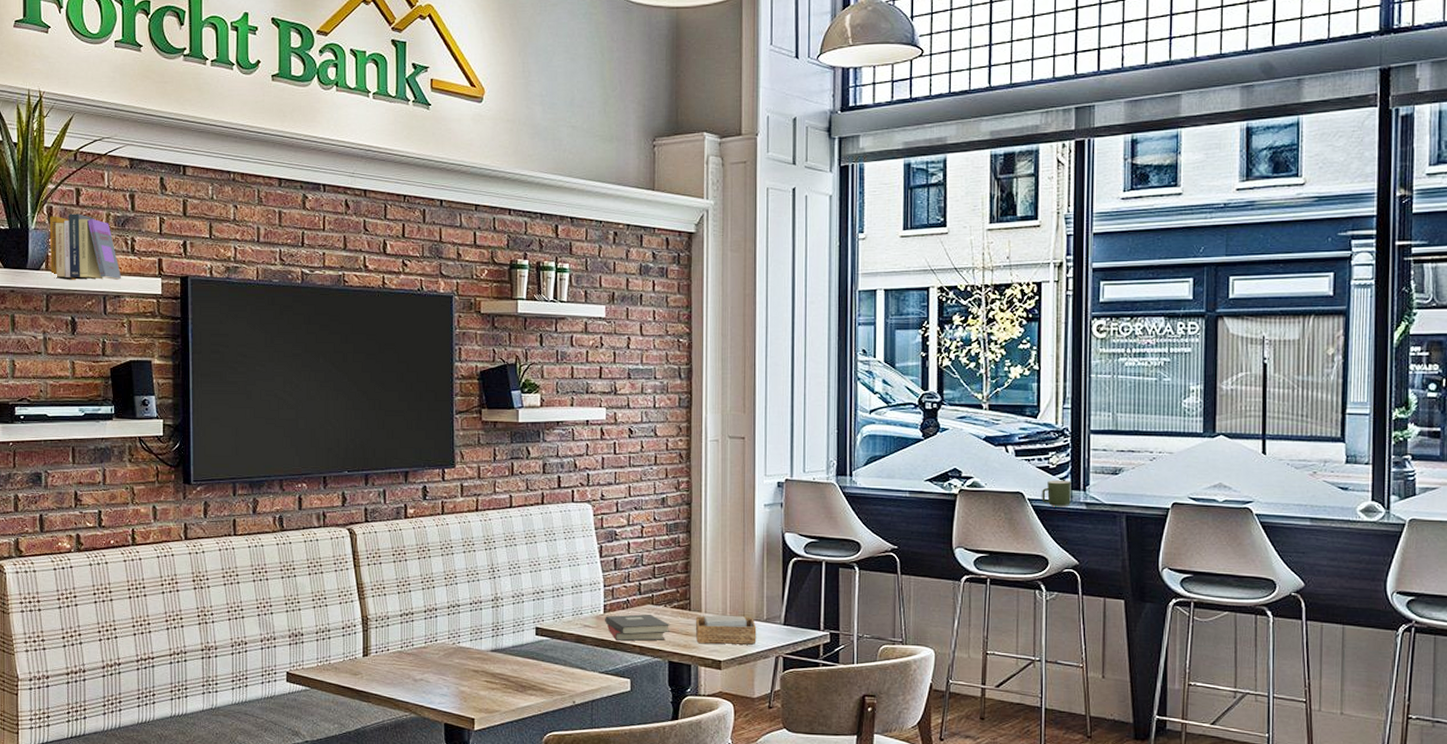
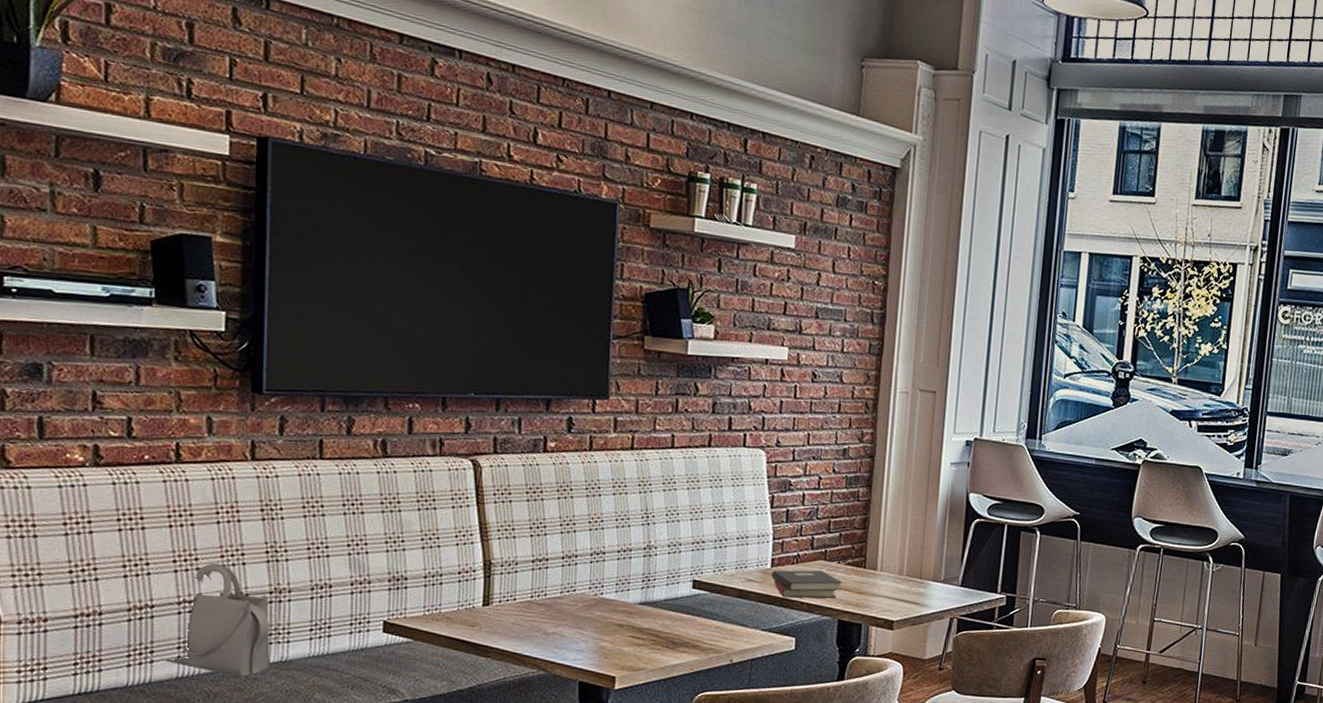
books: present [50,213,122,281] -> none [63,33,172,131]
handbag: none [130,627,204,722] -> present [166,563,271,677]
napkin holder: present [695,614,757,645] -> none [869,573,933,605]
mug: present [1042,480,1071,507] -> none [1217,456,1246,484]

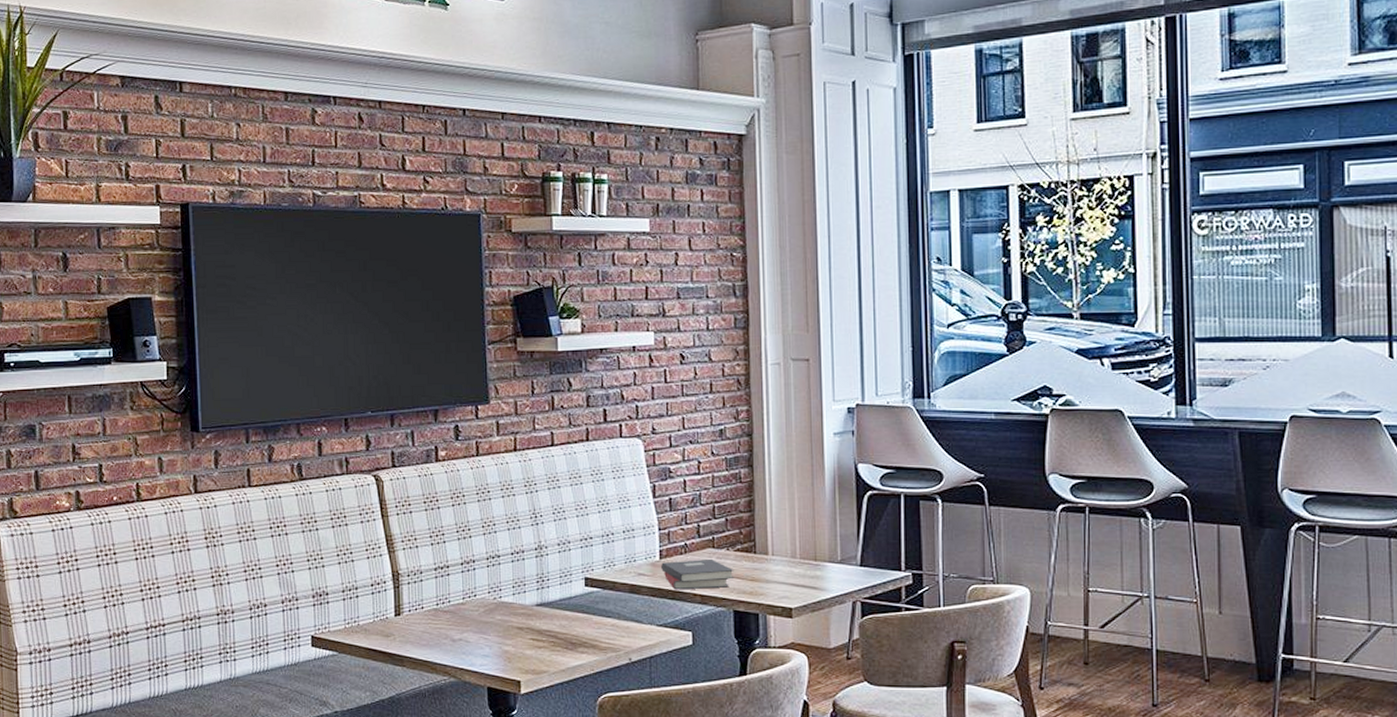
handbag: present [166,563,271,677] -> none [141,590,222,695]

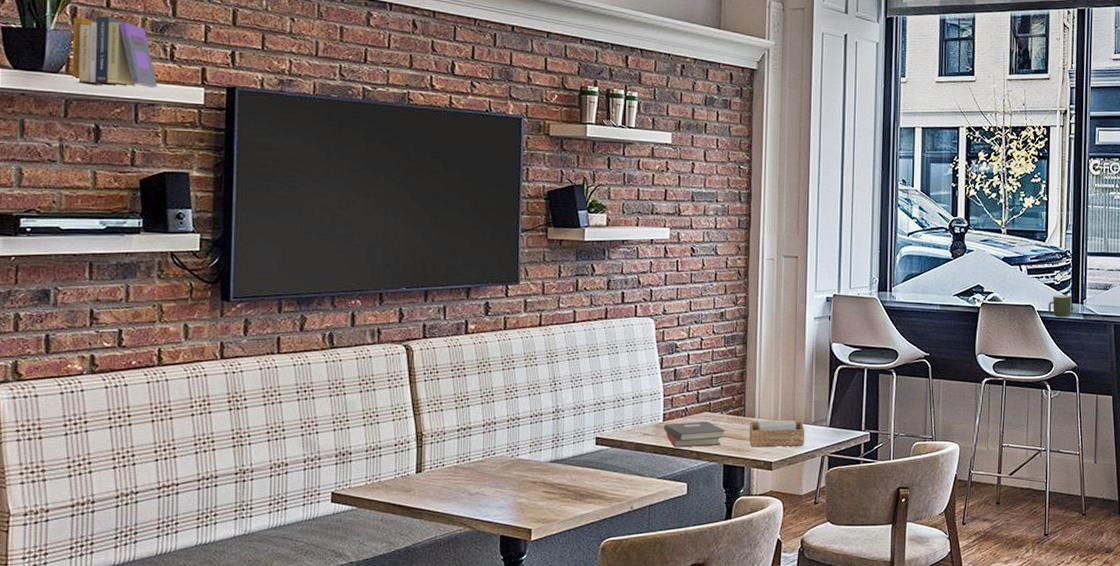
books: none [36,139,117,213] -> present [71,16,158,89]
napkin holder: none [761,557,831,590] -> present [749,419,805,447]
mug: none [1143,394,1176,425] -> present [1048,294,1072,318]

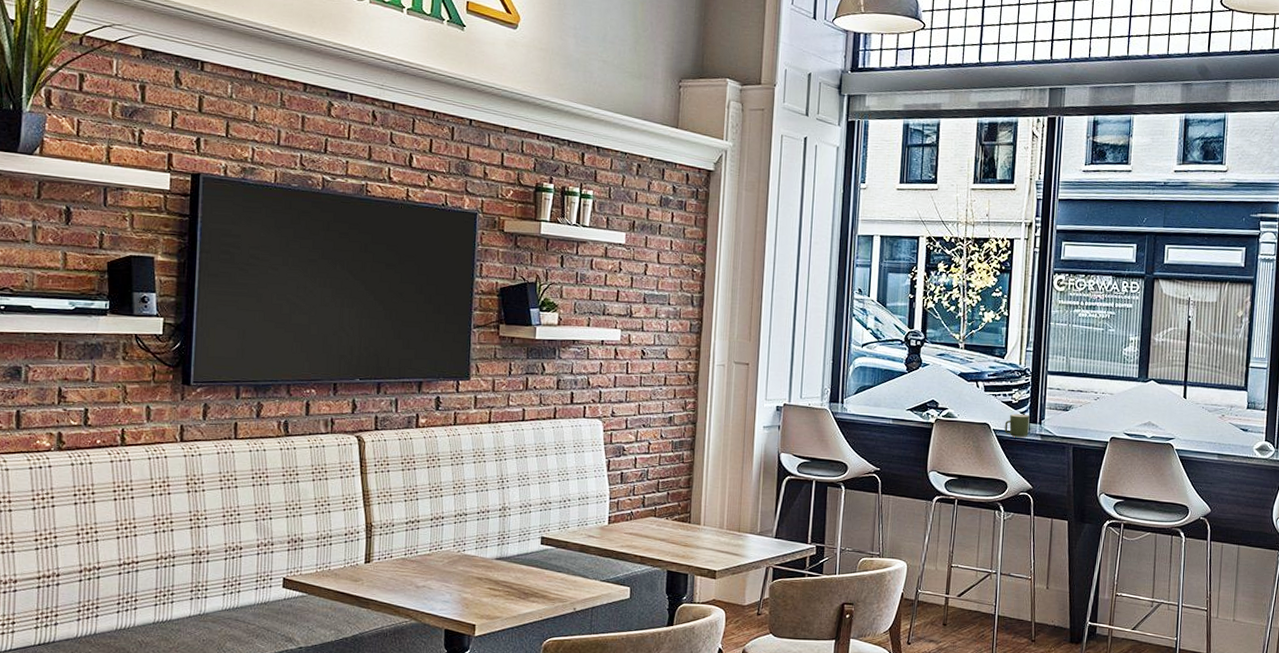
books: present [71,16,158,89] -> none [45,99,126,173]
hardback book: present [664,422,726,448] -> none [609,526,671,551]
napkin holder: present [749,419,805,447] -> none [693,527,751,556]

